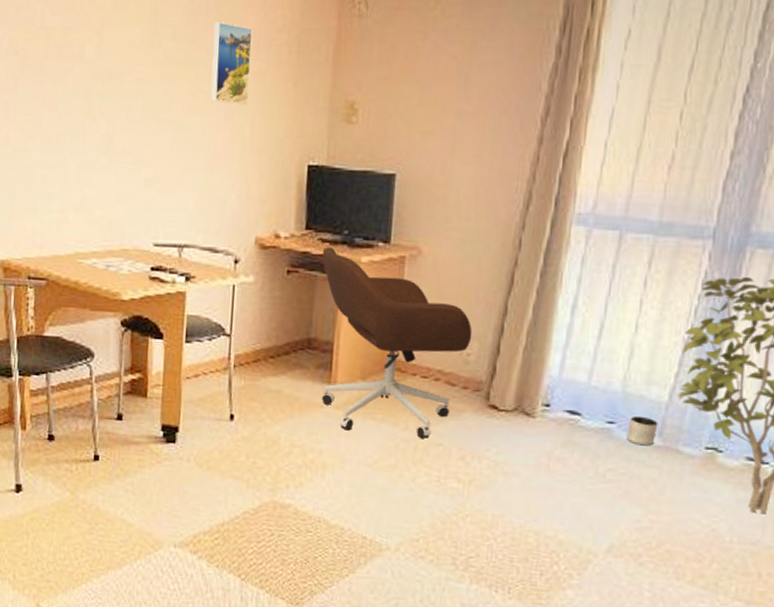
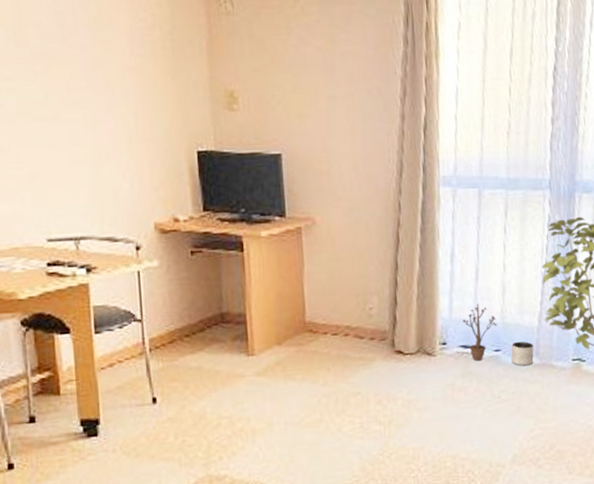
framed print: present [211,22,253,105] -> none [83,21,129,98]
office chair: present [321,247,473,439] -> none [222,225,371,395]
decorative plant: none [559,364,616,432] -> present [455,303,497,362]

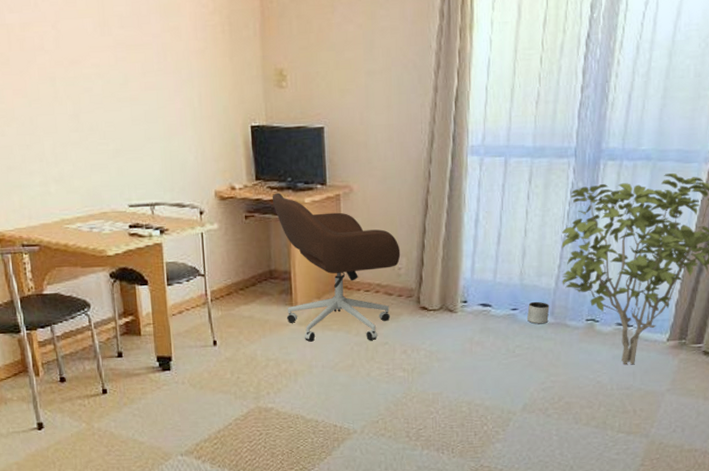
office chair: none [222,225,371,395] -> present [272,193,401,342]
decorative plant: present [455,303,497,362] -> none [475,265,516,319]

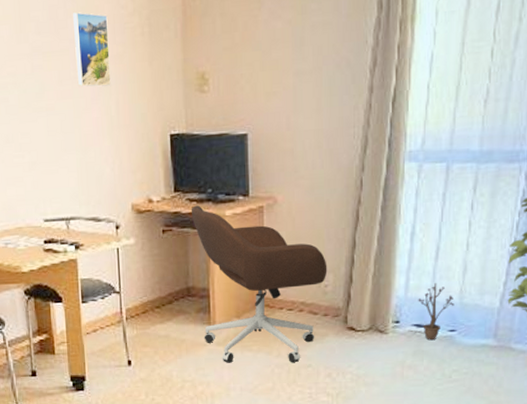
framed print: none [155,9,193,80] -> present [72,12,111,87]
decorative plant: none [475,265,516,319] -> present [408,282,455,341]
planter: present [527,301,550,324] -> none [467,322,492,347]

